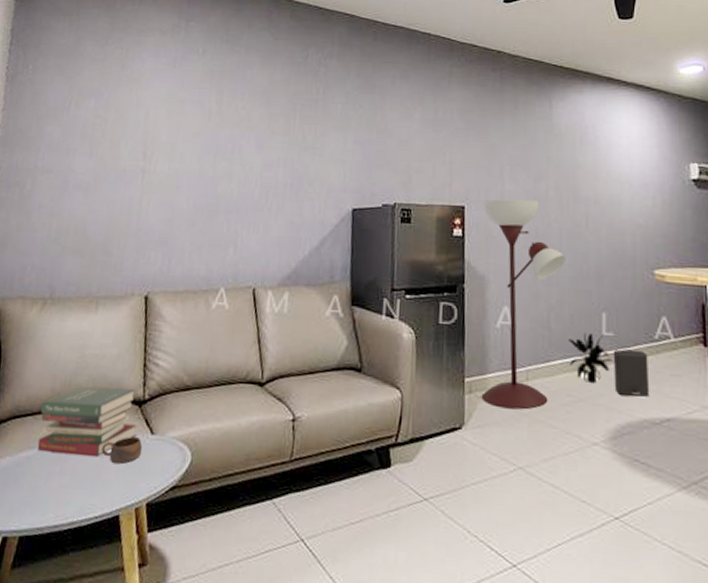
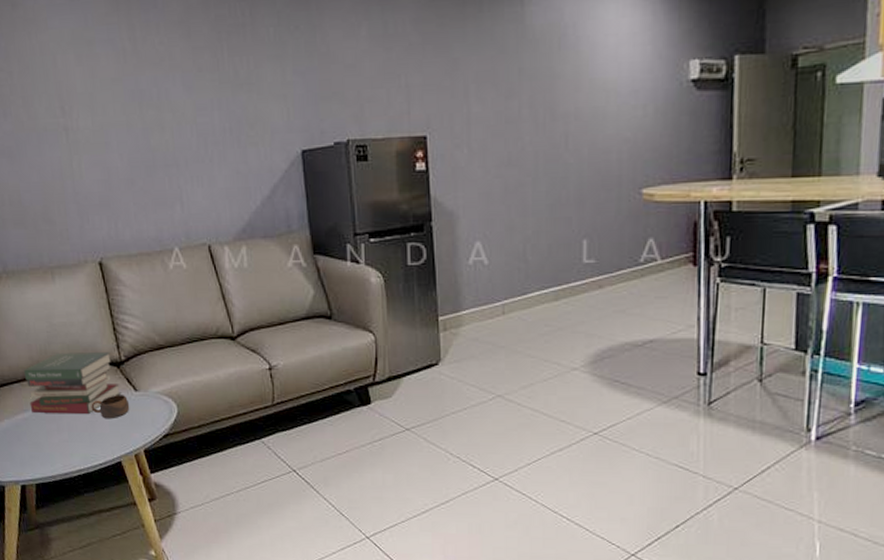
floor lamp: present [481,199,565,410] -> none [449,121,542,343]
potted plant: present [568,332,613,383] -> none [546,261,594,311]
pedal bin: present [613,349,650,397] -> none [594,275,633,322]

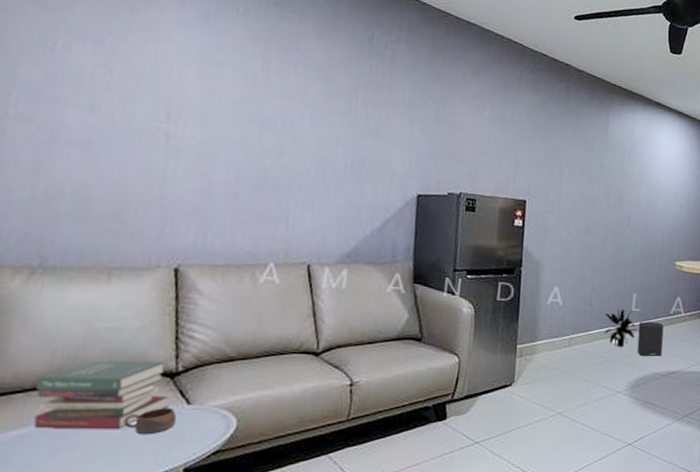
potted plant: none [546,261,594,311] -> present [604,308,638,347]
pedal bin: none [594,275,633,322] -> present [637,321,664,357]

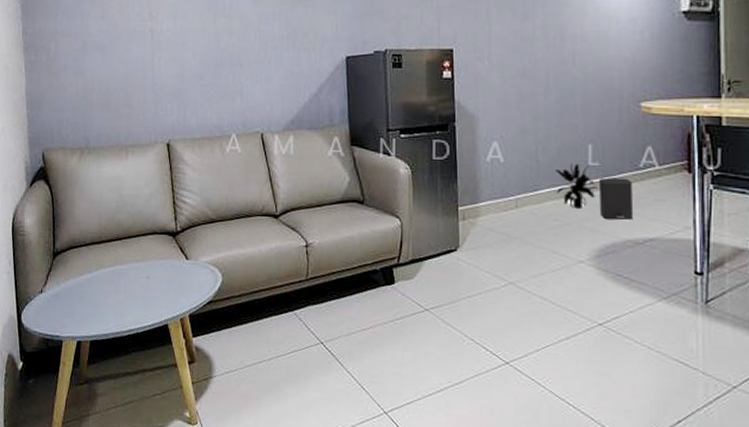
books: present [33,360,168,430] -> none [92,221,174,279]
cup: present [123,408,177,435] -> none [147,262,180,284]

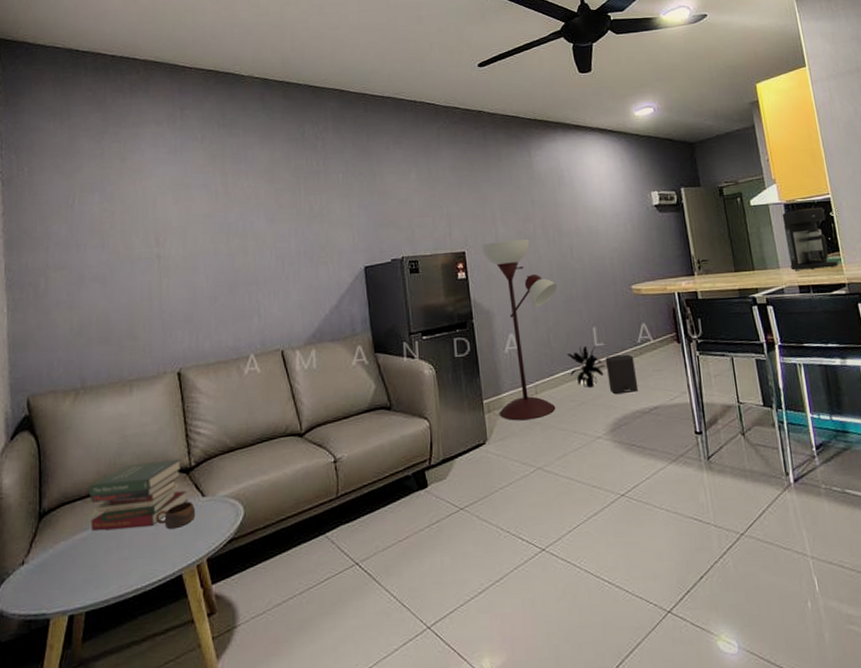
books: none [92,221,174,279] -> present [88,458,188,532]
cup: none [147,262,180,284] -> present [156,502,196,530]
floor lamp: none [472,39,552,234] -> present [482,238,557,421]

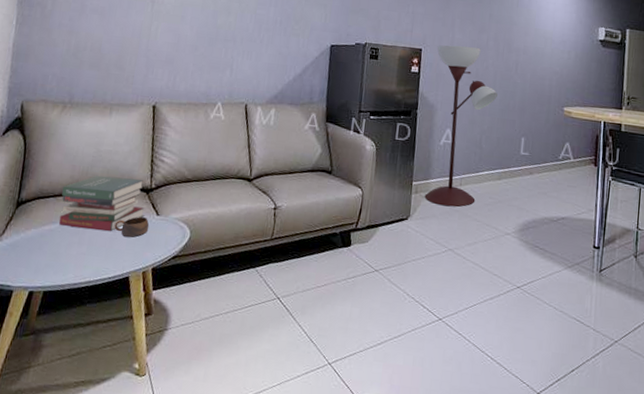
potted plant: present [567,346,606,387] -> none [494,151,526,190]
pedal bin: present [605,354,639,395] -> none [525,165,553,201]

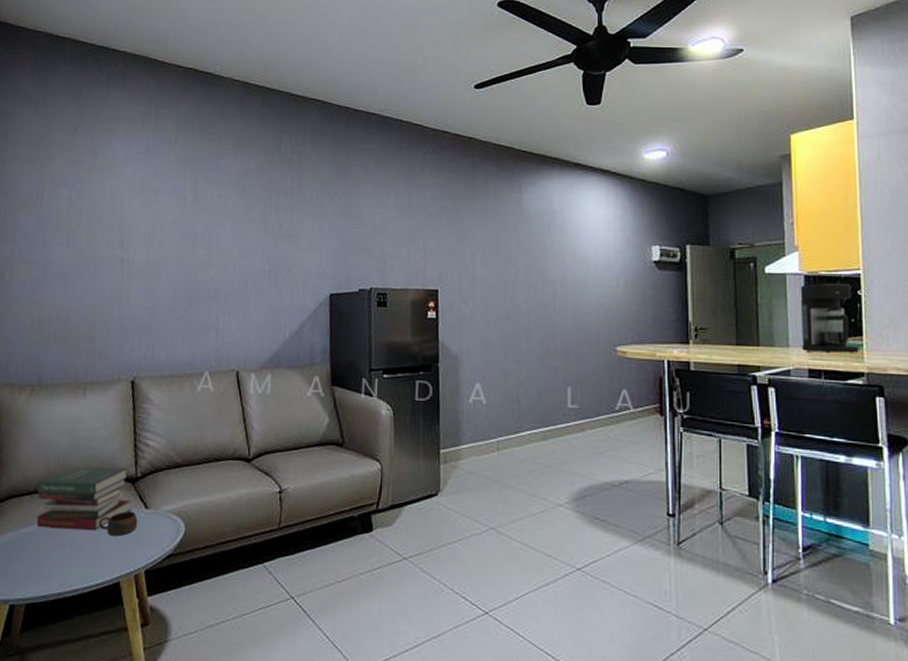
floor lamp: present [424,45,498,207] -> none [455,282,534,477]

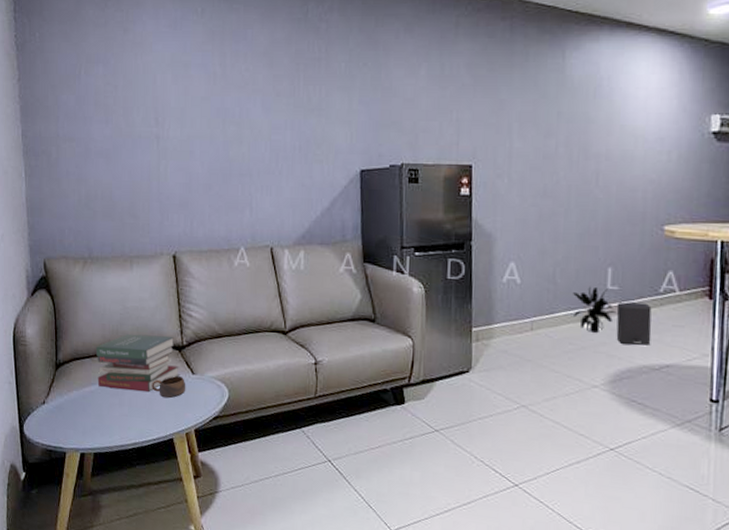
potted plant: none [536,405,577,451] -> present [573,286,616,333]
pedal bin: none [577,420,610,463] -> present [616,302,652,346]

